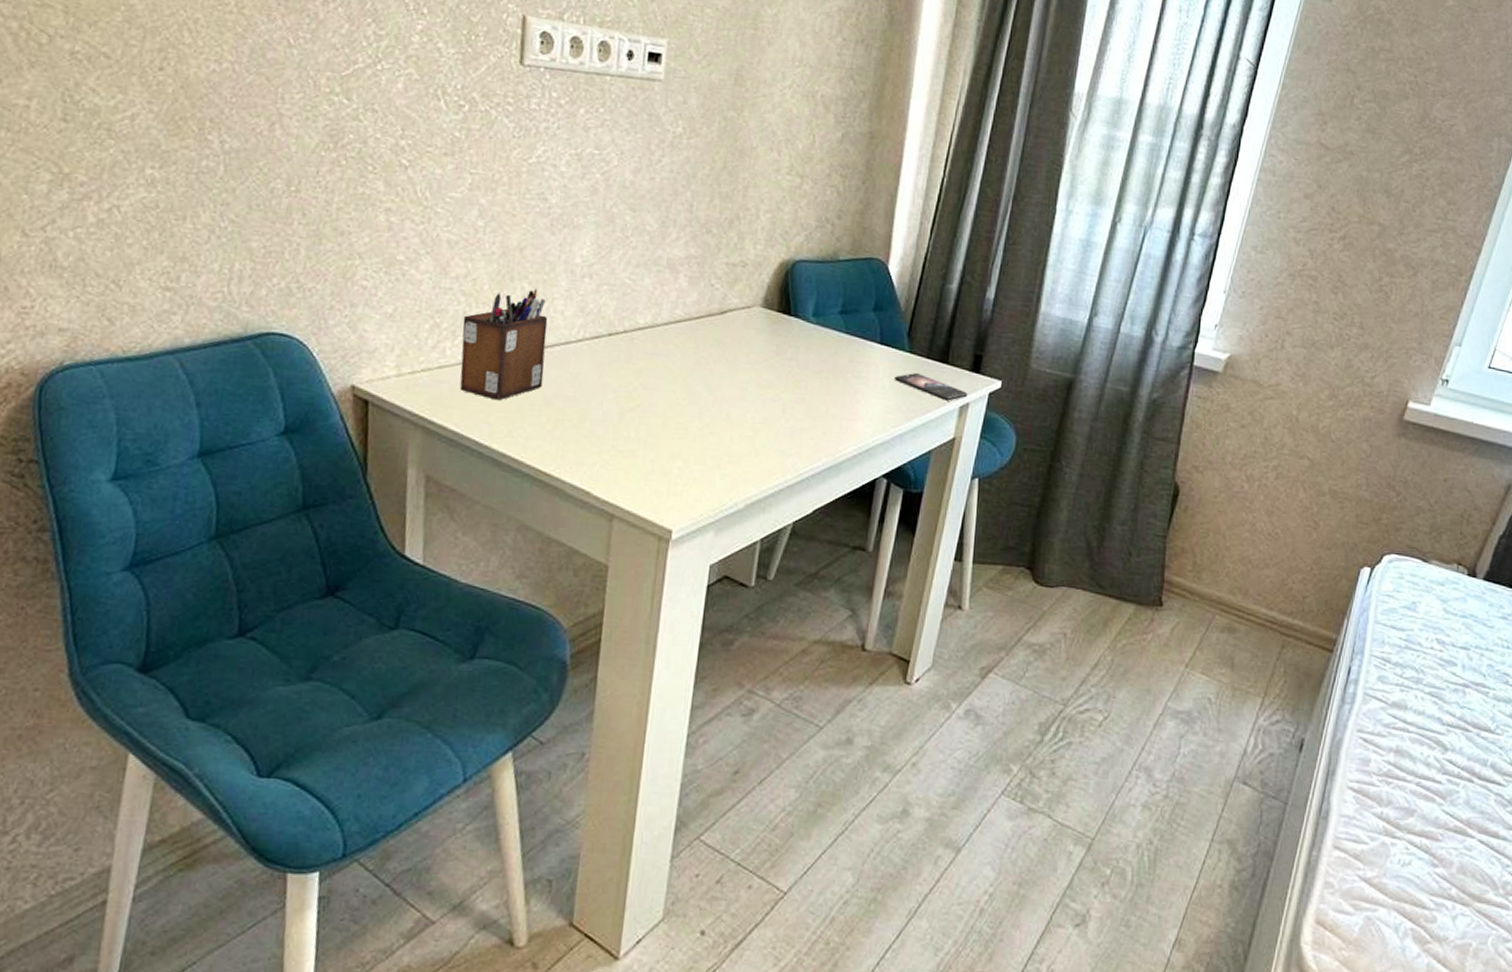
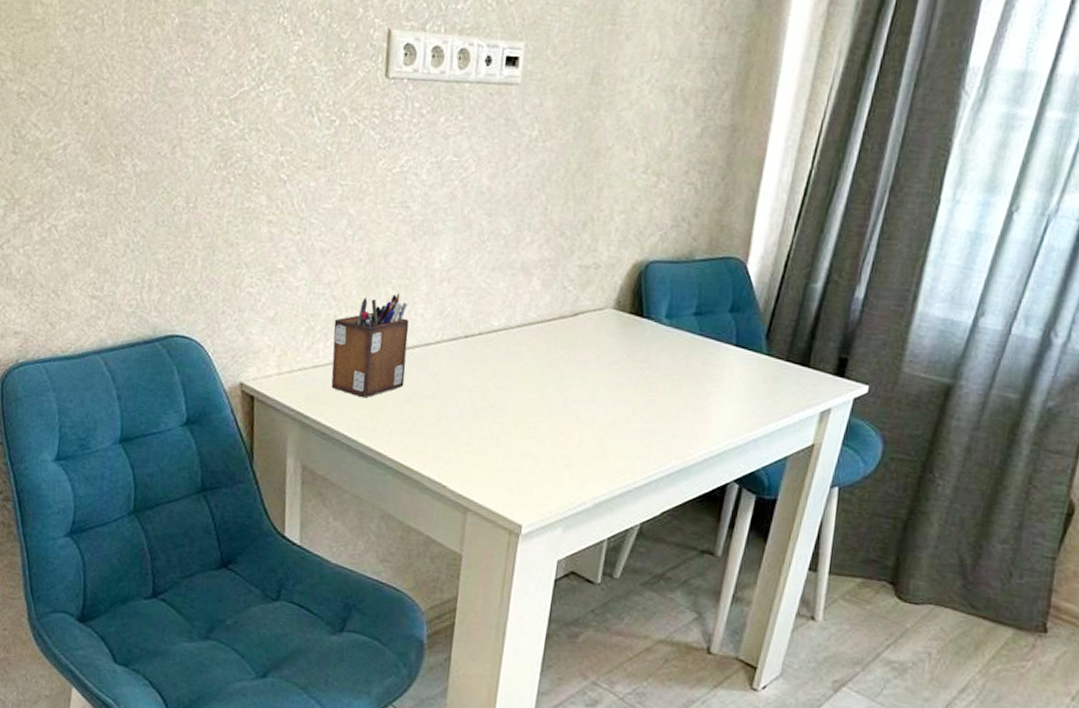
smartphone: present [895,373,968,401] -> none [750,376,831,406]

